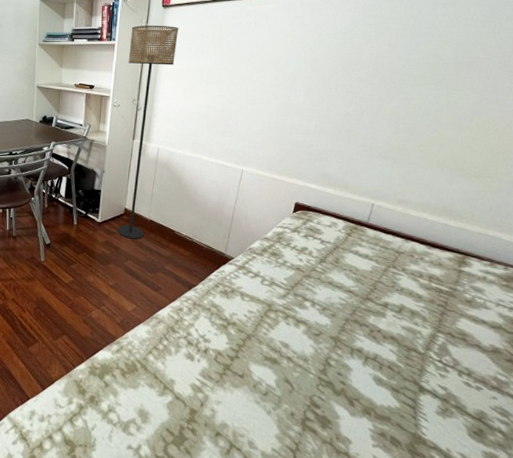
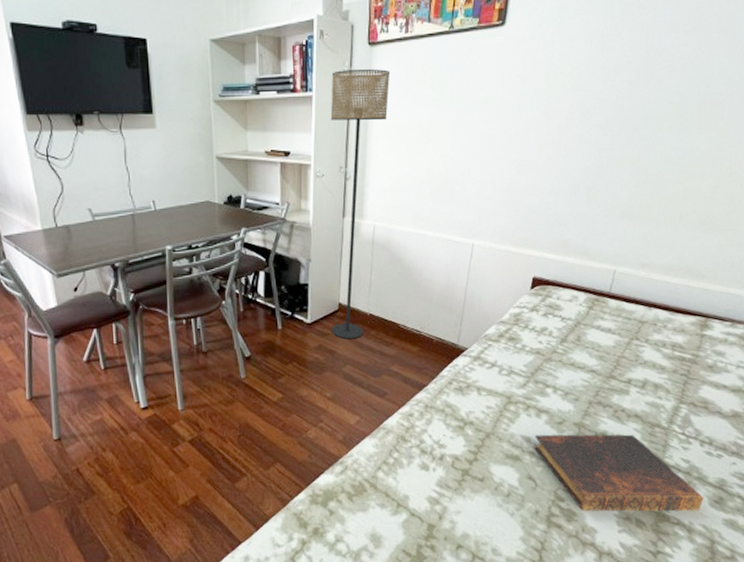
book: none [291,343,462,439] -> present [533,434,704,512]

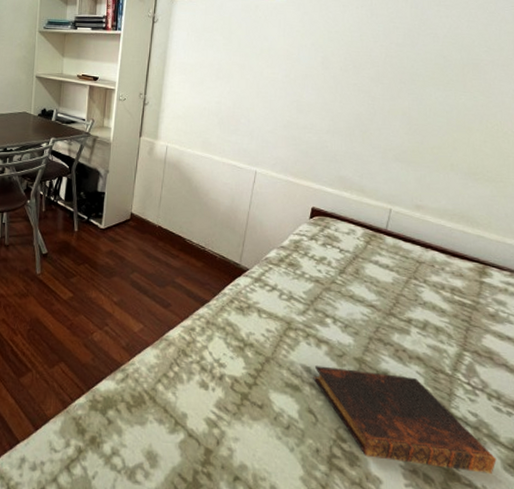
floor lamp: present [330,69,391,340] -> none [123,15,188,248]

